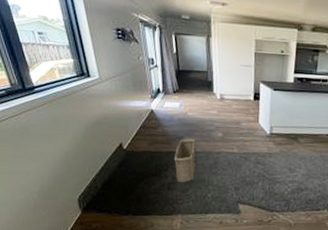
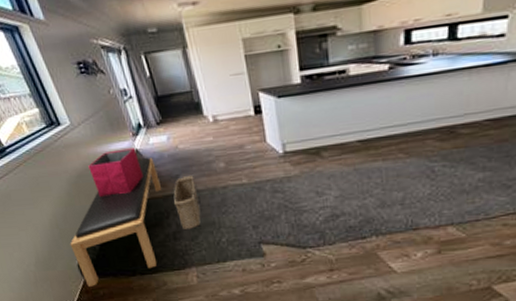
bench: none [75,118,166,219] -> present [70,158,161,287]
storage bin: none [107,106,153,145] -> present [88,148,143,197]

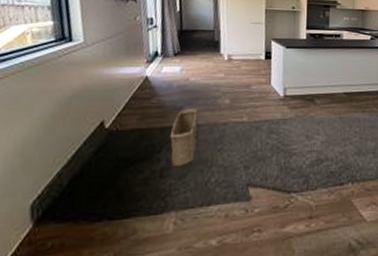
bench: present [70,158,161,287] -> none [30,86,162,236]
storage bin: present [88,148,143,197] -> none [87,74,147,122]

